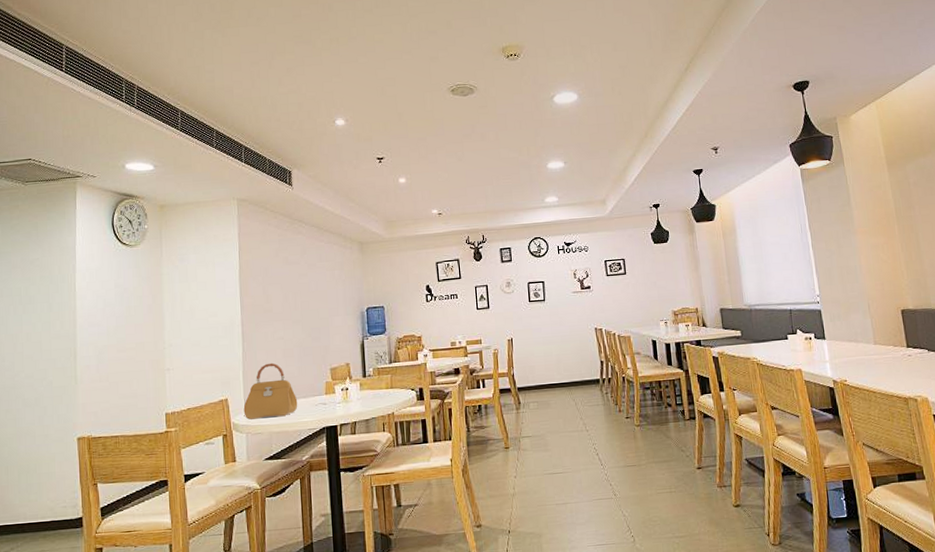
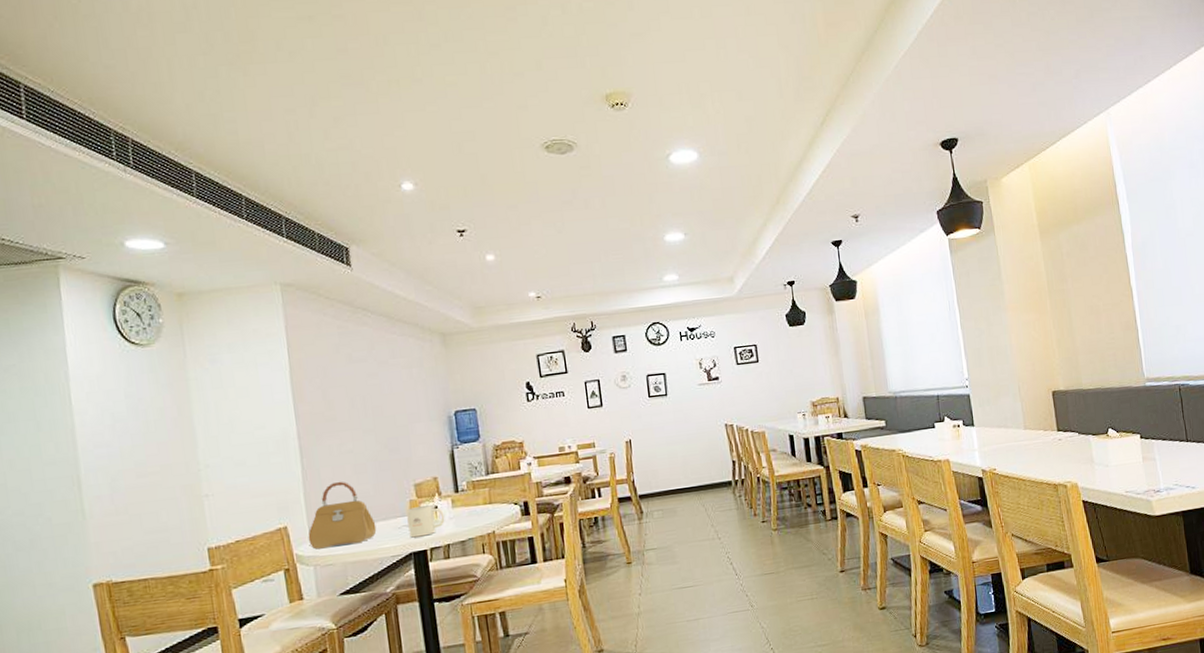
mug: none [323,387,354,414] -> present [406,505,445,538]

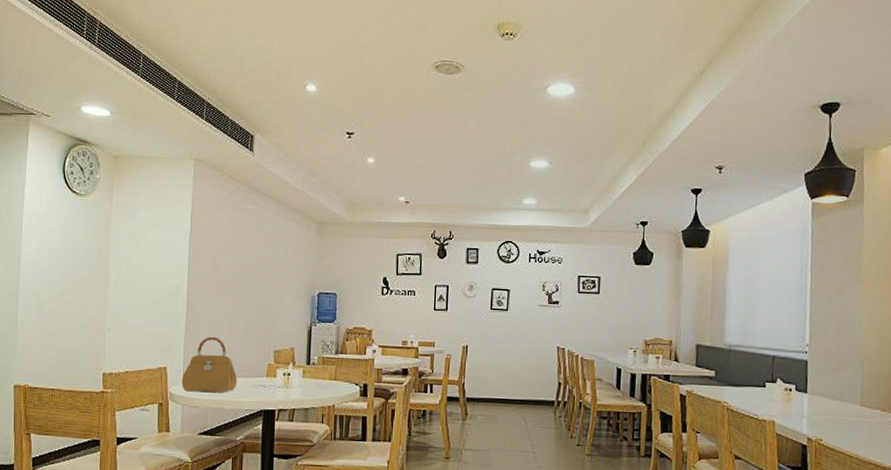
mug: present [406,505,445,538] -> none [263,371,295,398]

